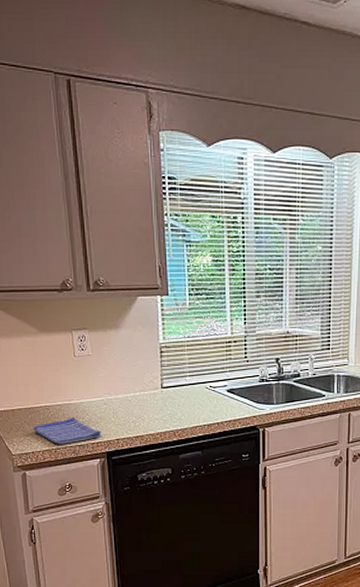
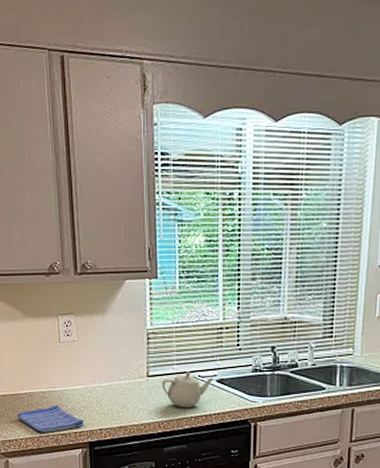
teapot: none [175,382,225,417] -> present [161,371,214,409]

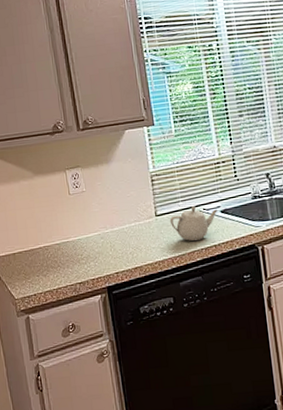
dish towel: present [17,404,84,433] -> none [34,254,101,285]

